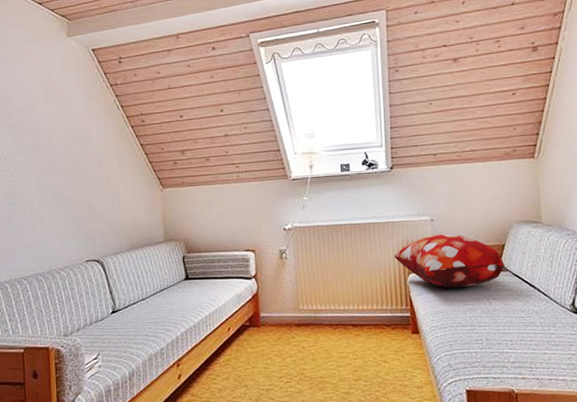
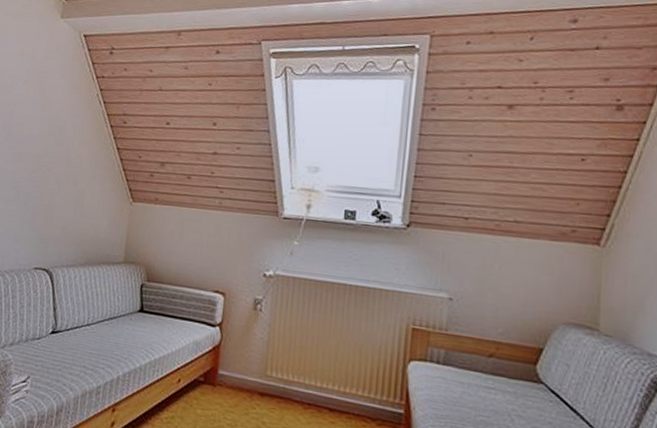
decorative pillow: present [393,234,504,288] -> none [393,317,538,394]

